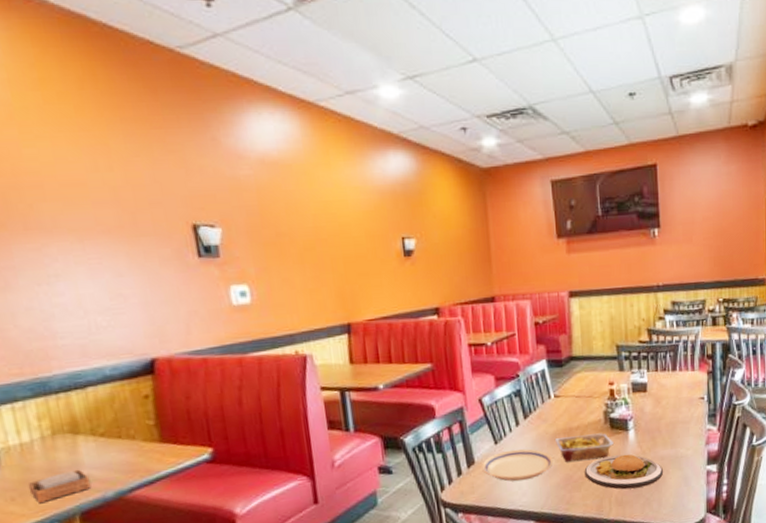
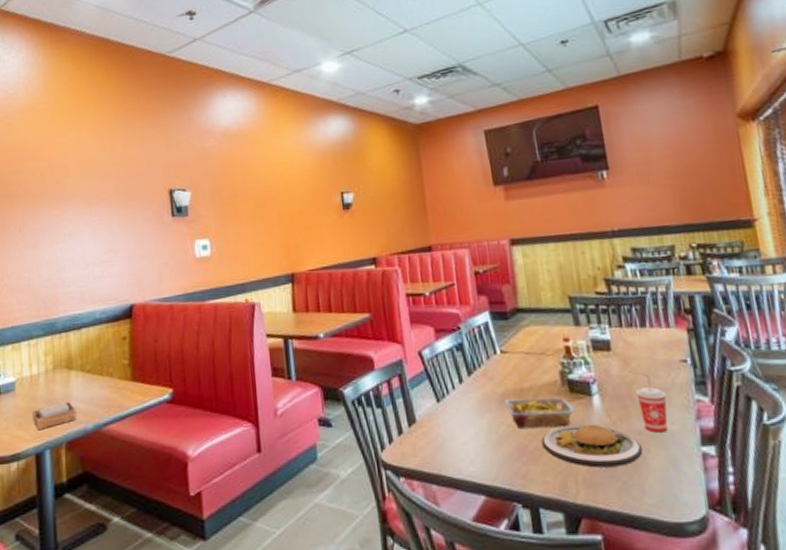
plate: present [482,449,553,481] -> none [423,409,504,447]
beverage cup: none [659,407,687,458] -> present [628,370,668,433]

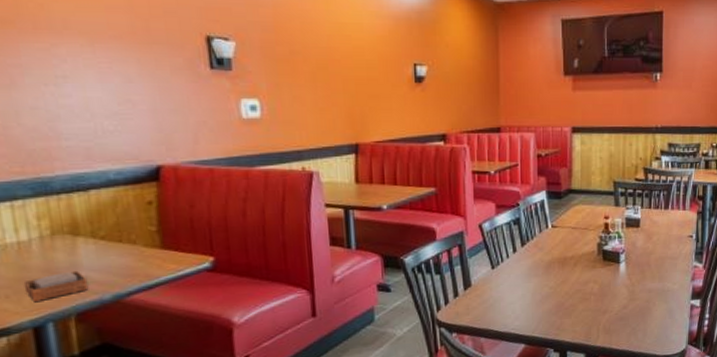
french fries: present [503,396,576,428] -> none [549,264,606,290]
hamburger: present [541,424,642,468] -> none [575,285,650,319]
beverage cup: present [628,370,668,433] -> none [650,243,675,291]

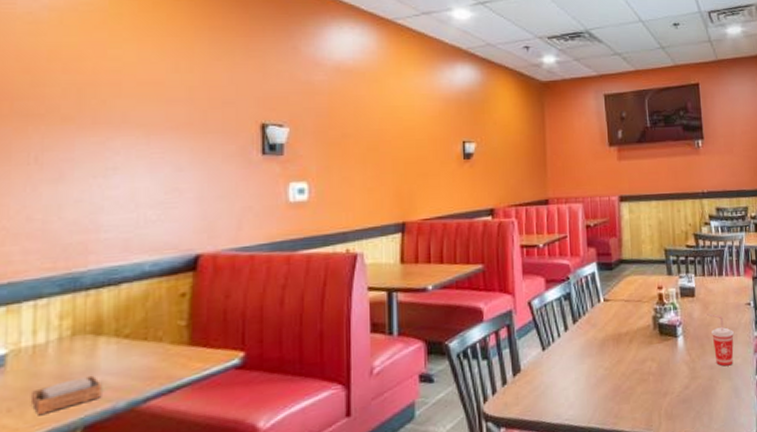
beverage cup: none [650,243,675,291] -> present [707,313,735,367]

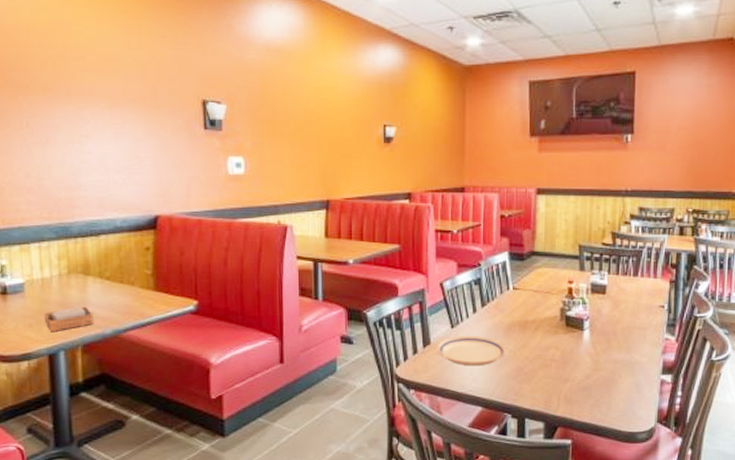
plate: none [528,355,602,392] -> present [437,335,506,367]
beverage cup: present [707,313,735,367] -> none [616,311,644,363]

